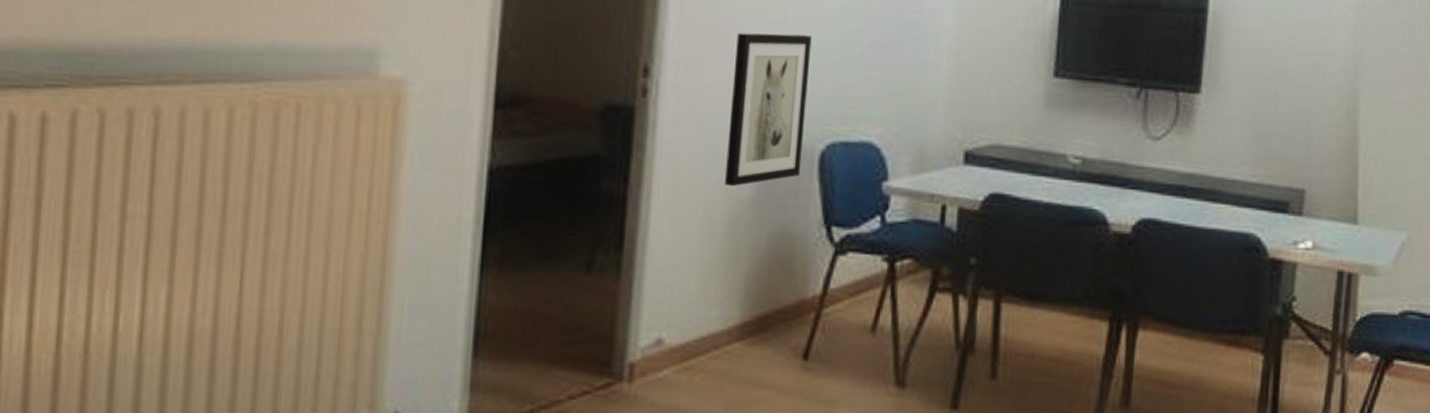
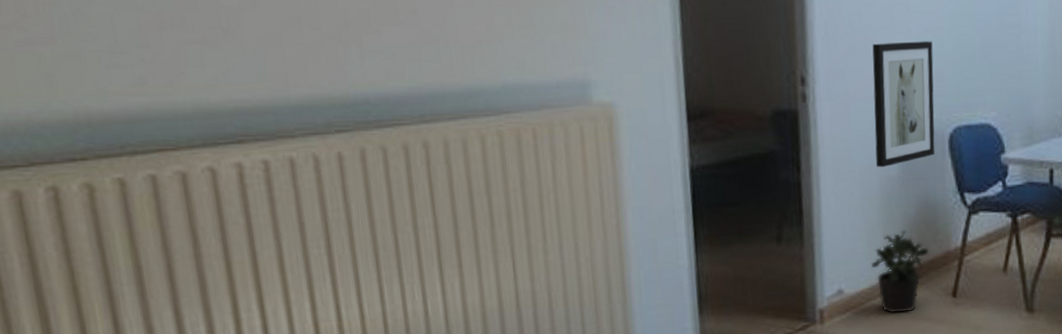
potted plant: none [702,267,780,377] -> present [870,229,930,314]

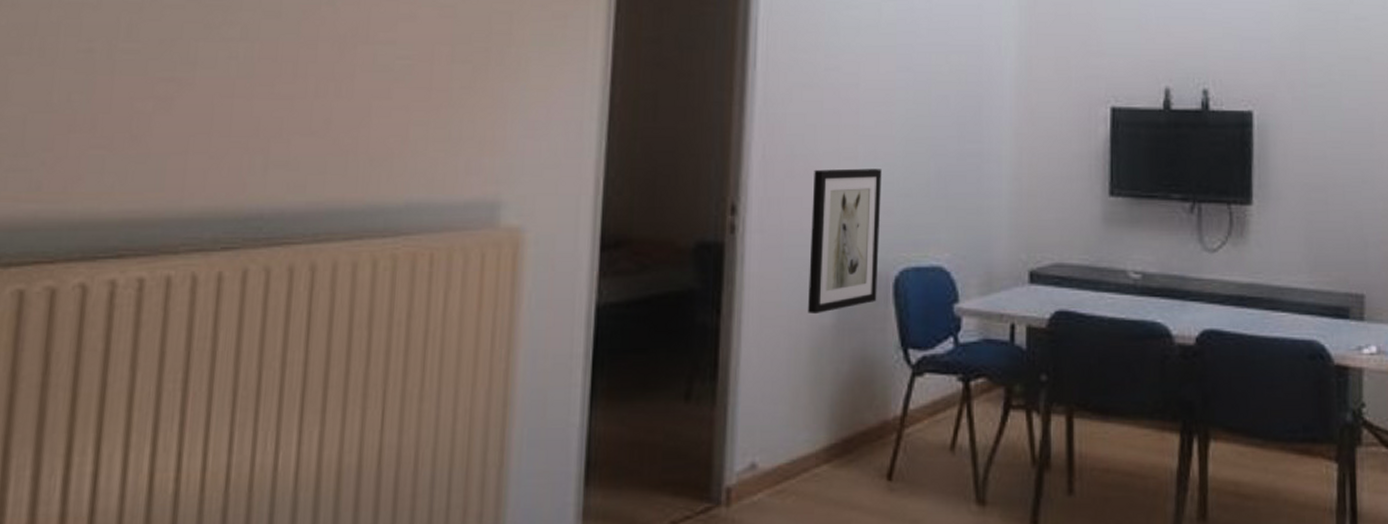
potted plant: present [870,229,930,314] -> none [792,391,863,499]

